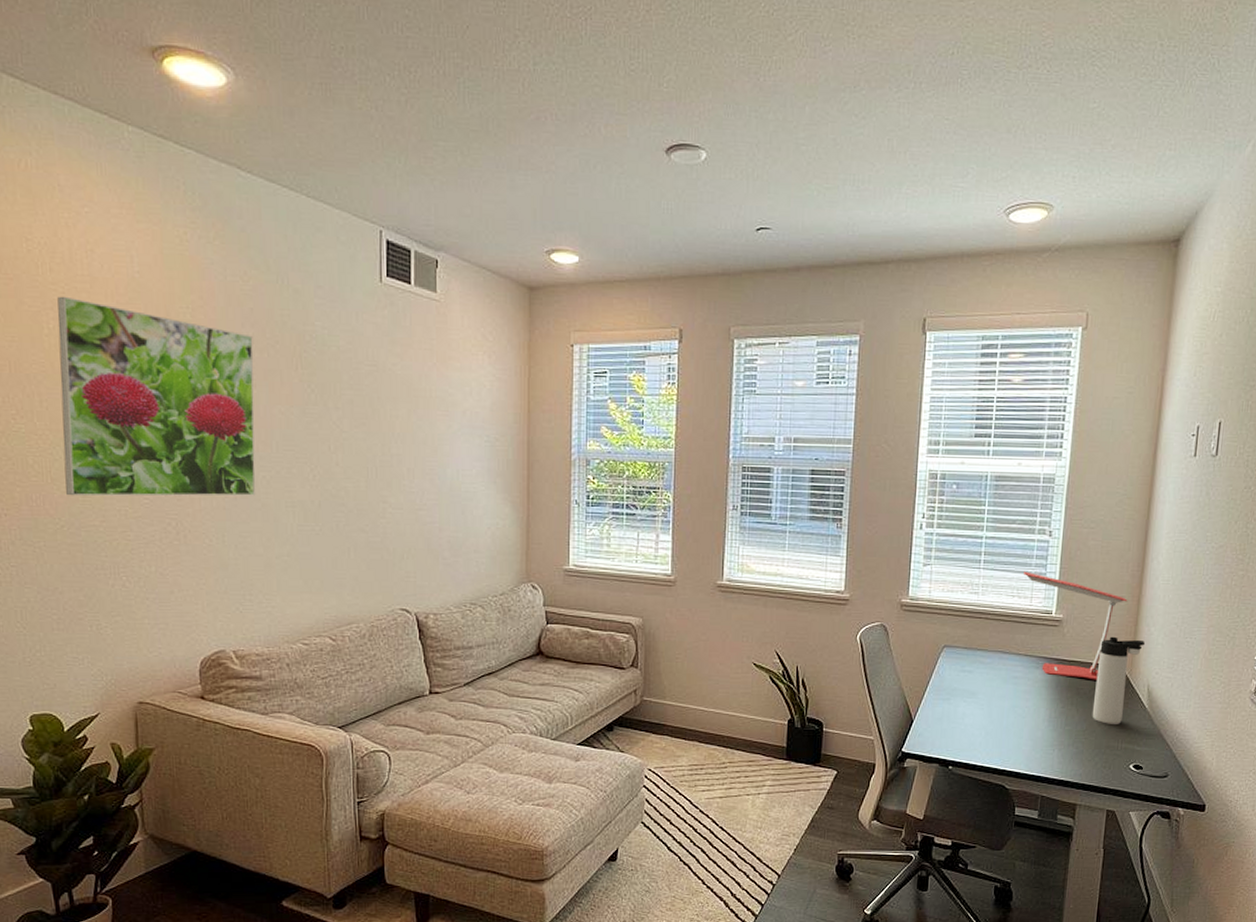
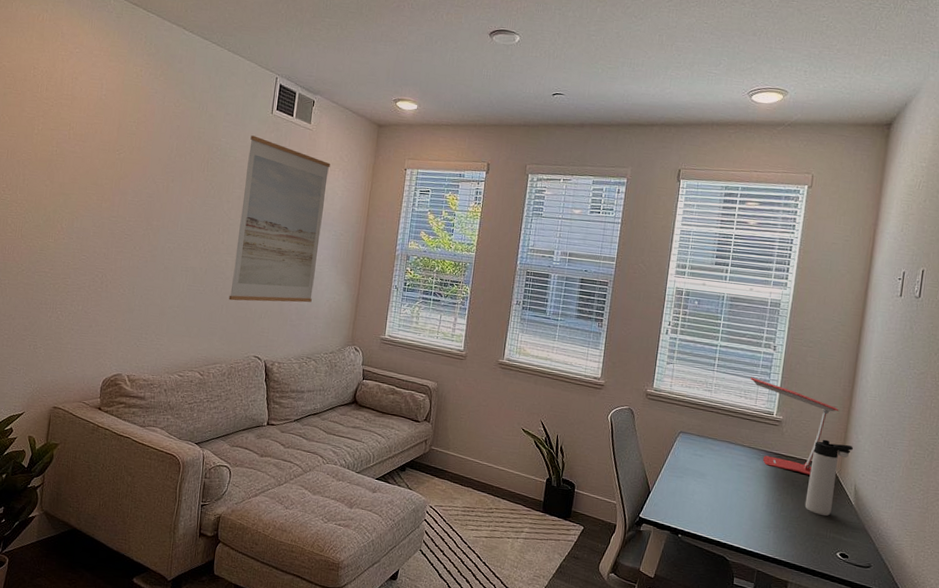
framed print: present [57,296,256,497] -> none [30,108,176,261]
wall art: none [356,314,470,540] -> present [228,135,330,303]

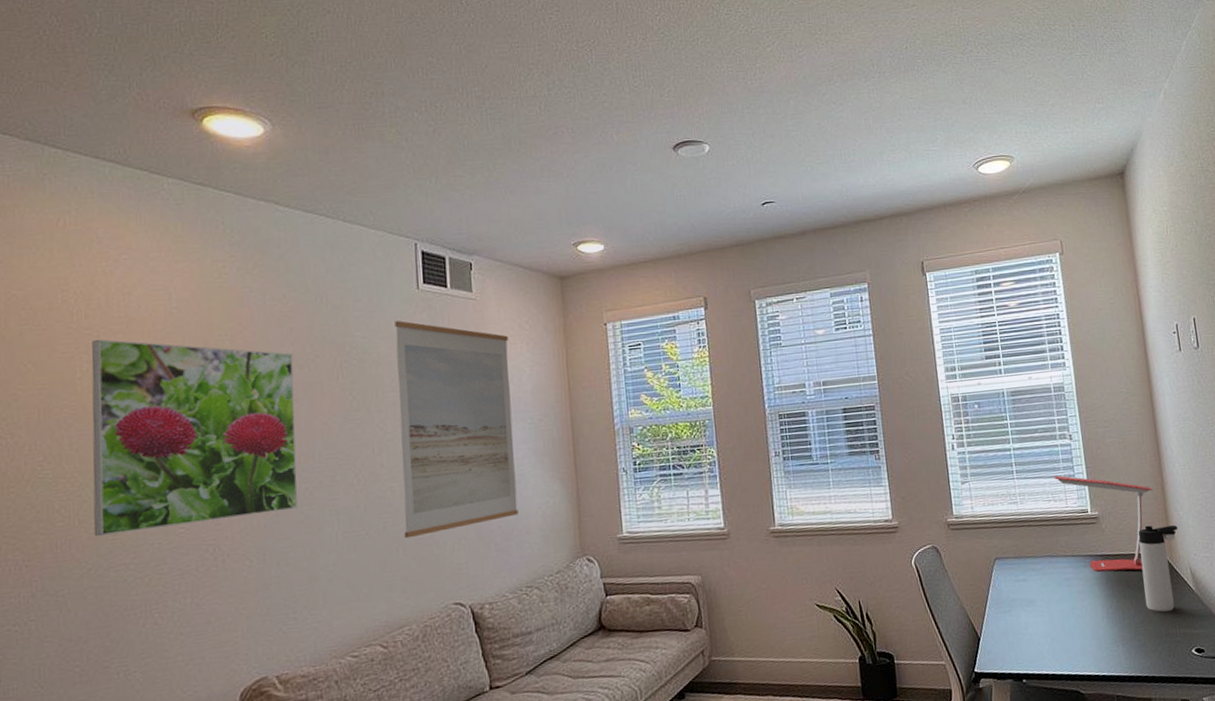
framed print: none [30,108,176,261] -> present [91,339,299,537]

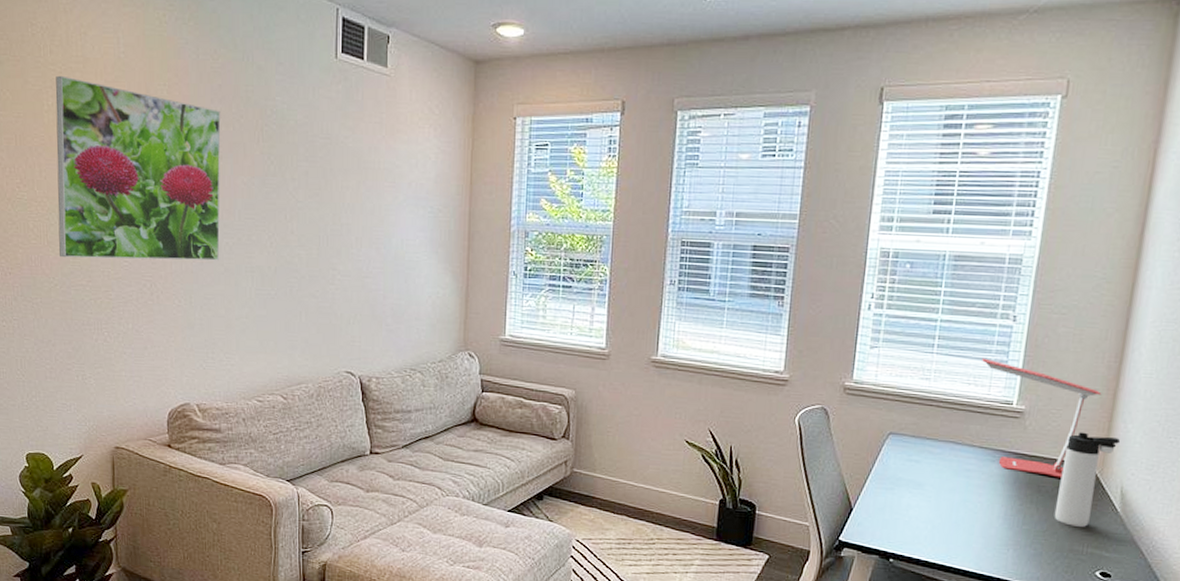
wall art: present [395,320,518,539] -> none [307,90,417,305]

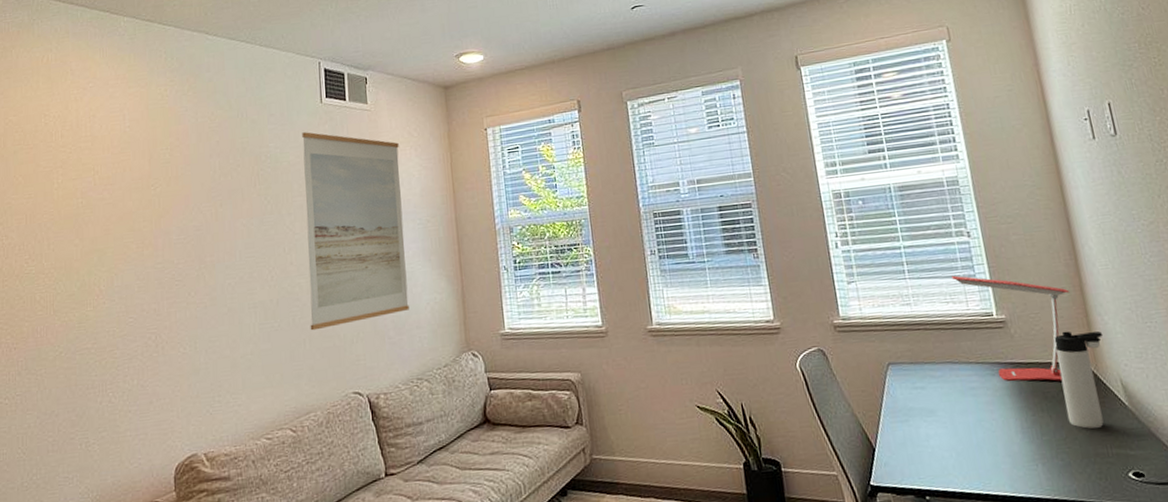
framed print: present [55,75,221,261] -> none [65,155,223,325]
wall art: none [307,90,417,305] -> present [302,132,409,331]

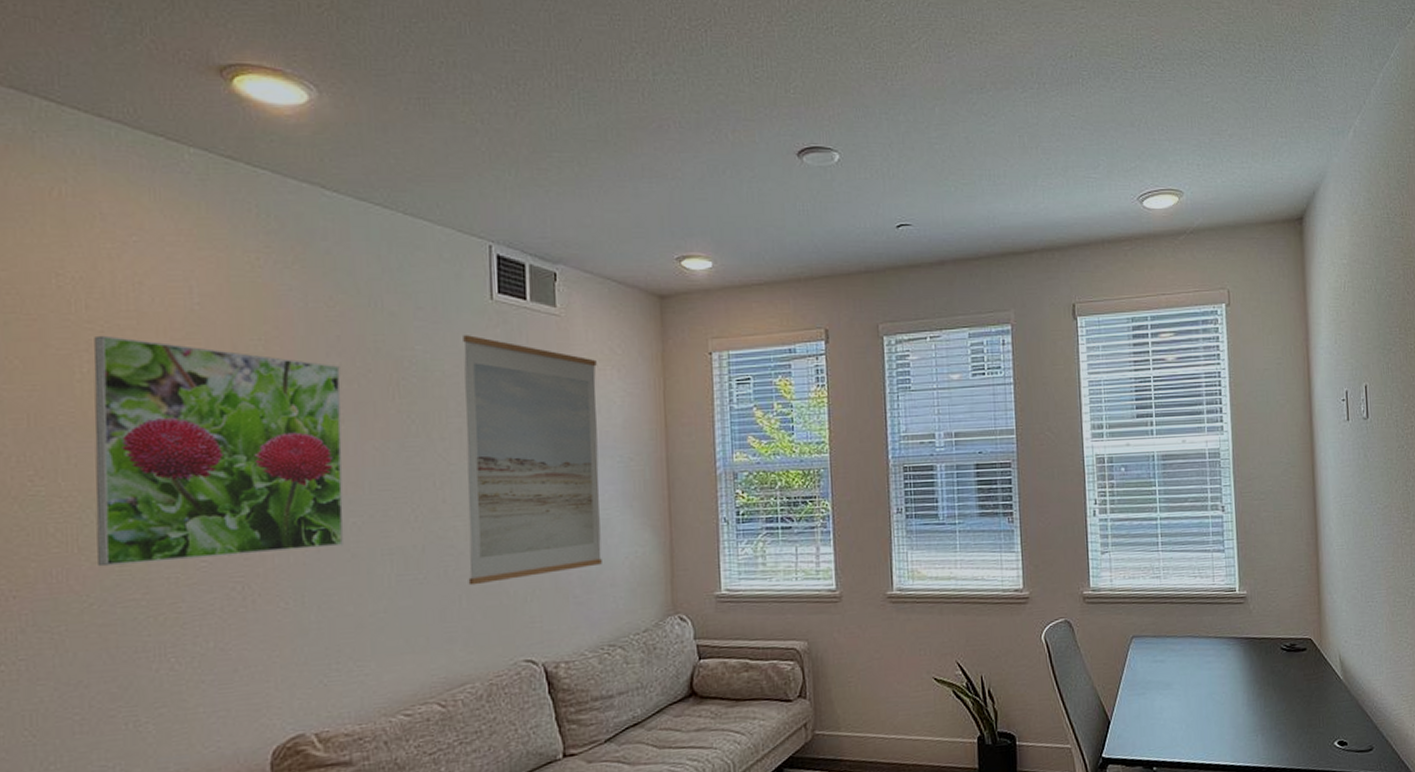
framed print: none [65,155,223,325] -> present [94,335,344,567]
desk lamp: present [952,275,1070,381] -> none [1202,549,1307,656]
thermos bottle: present [1054,331,1104,429] -> none [1287,608,1331,701]

